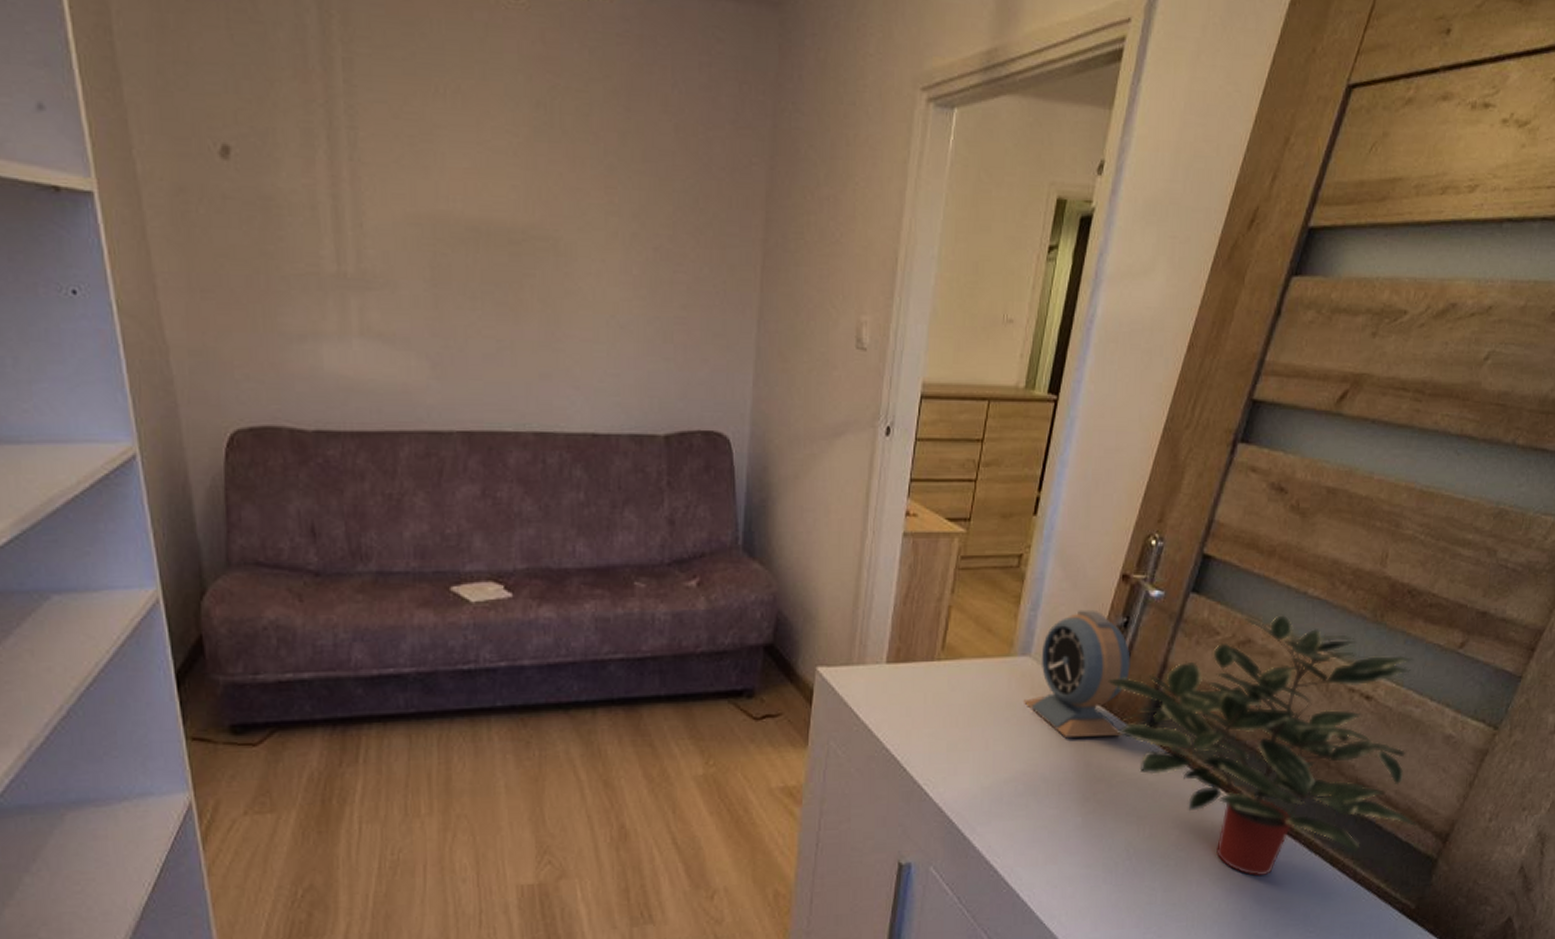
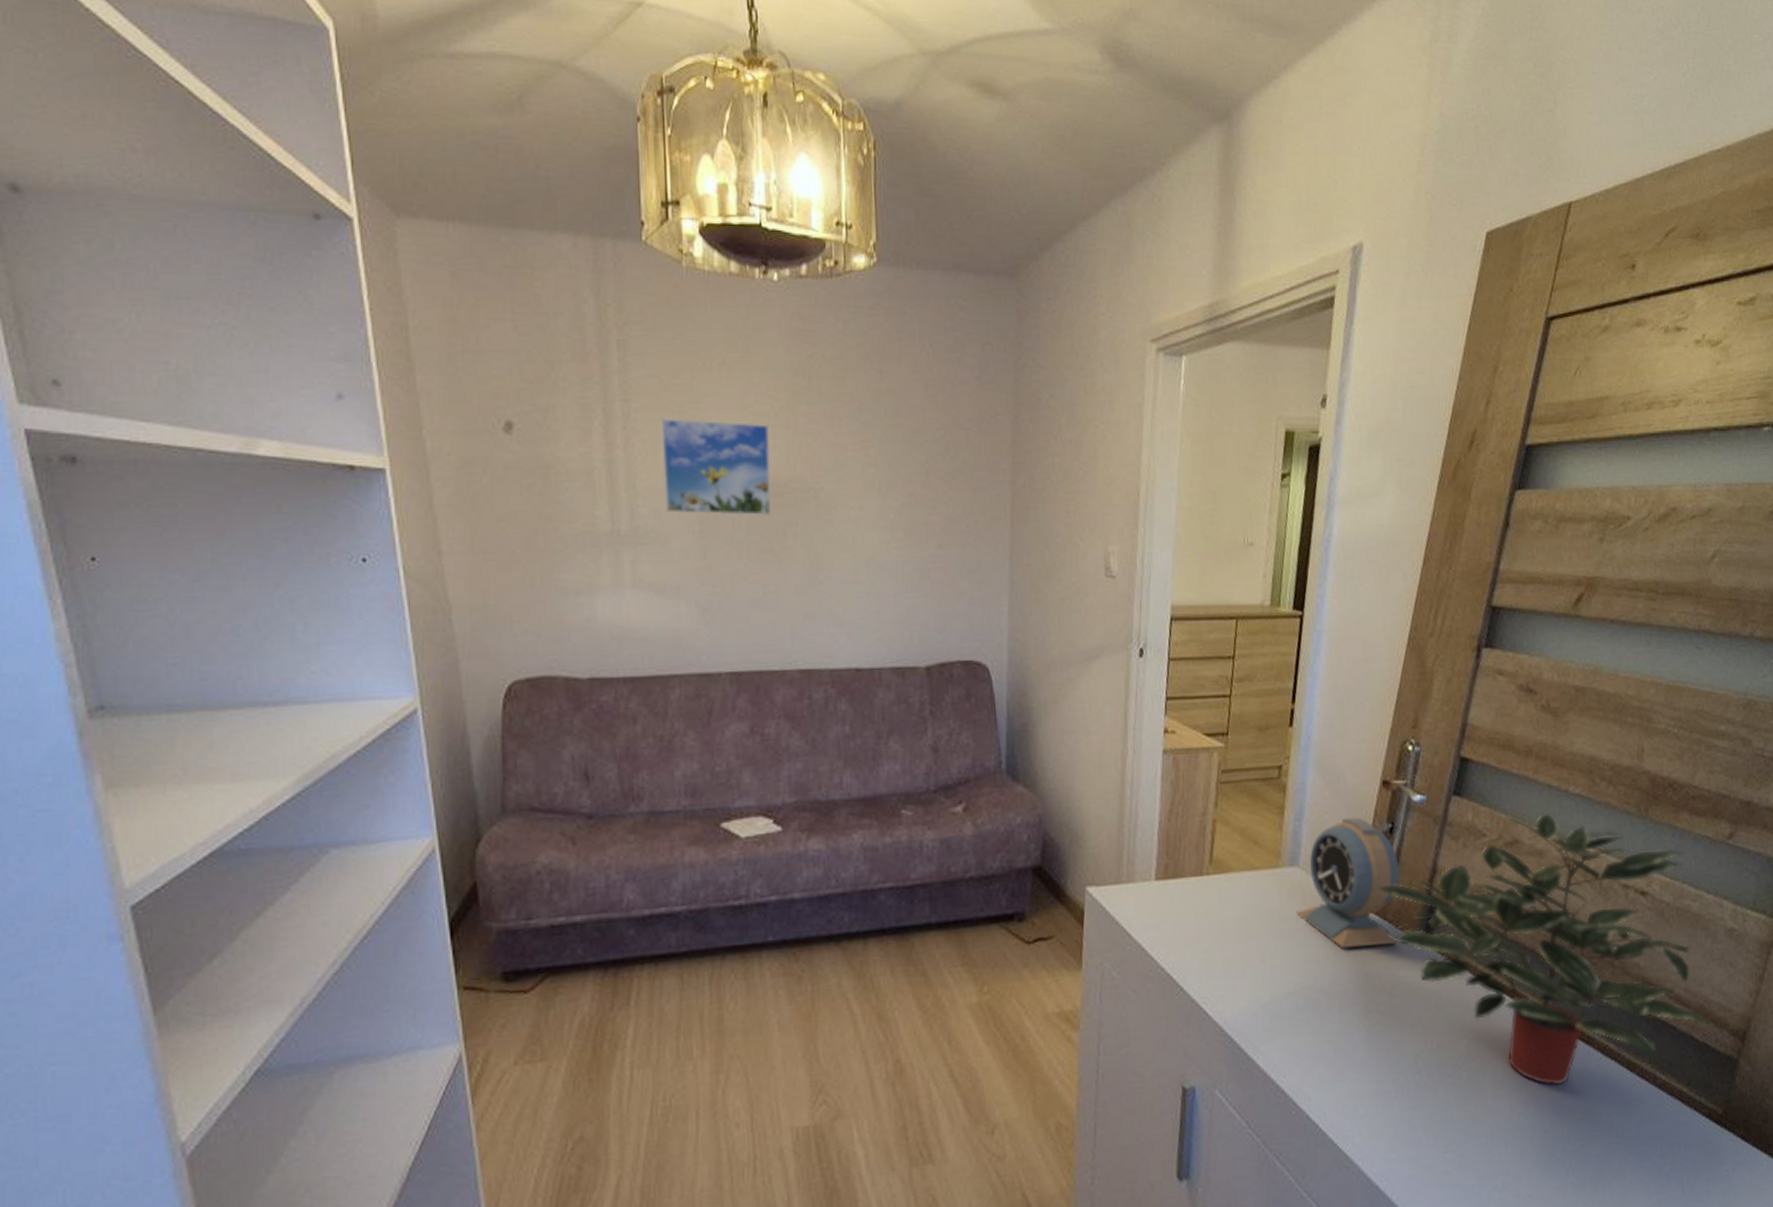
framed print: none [390,150,508,264] -> present [660,419,772,515]

